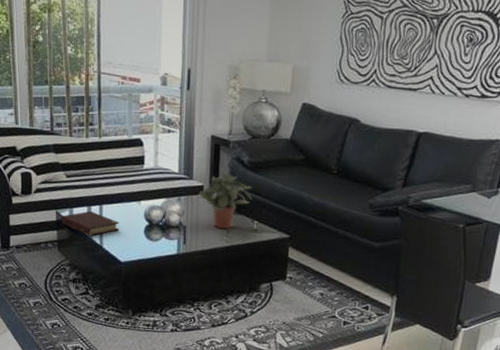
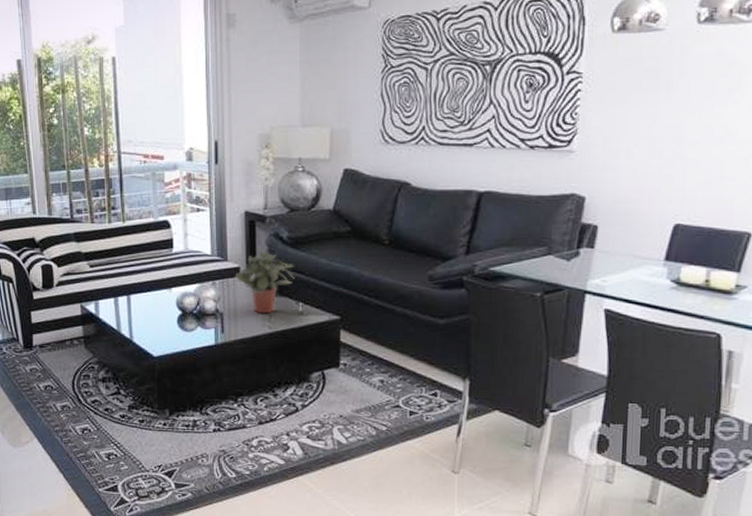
book: present [61,211,119,236] -> none [86,302,150,330]

